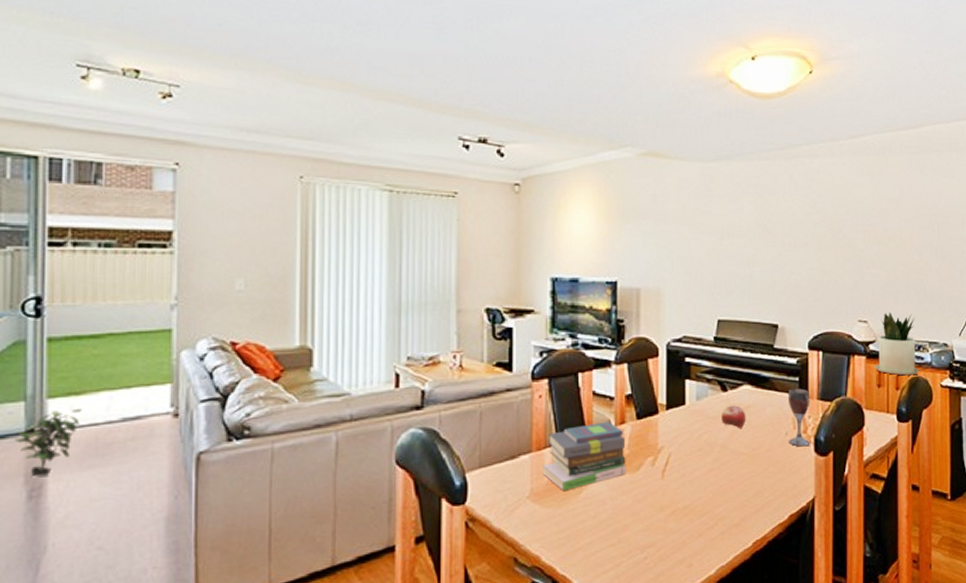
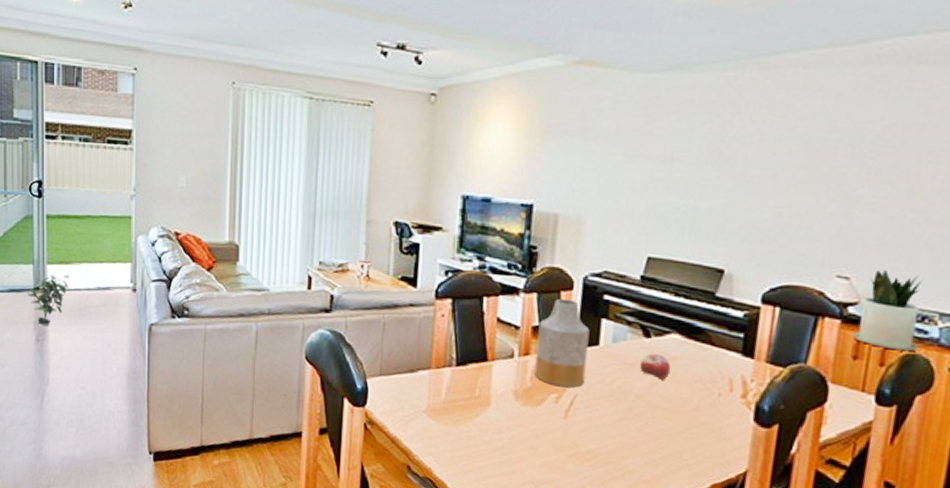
books: present [543,421,626,492] -> none [440,350,529,413]
vase: none [631,365,676,450] -> present [534,298,590,388]
cup: present [787,388,810,447] -> none [721,345,757,413]

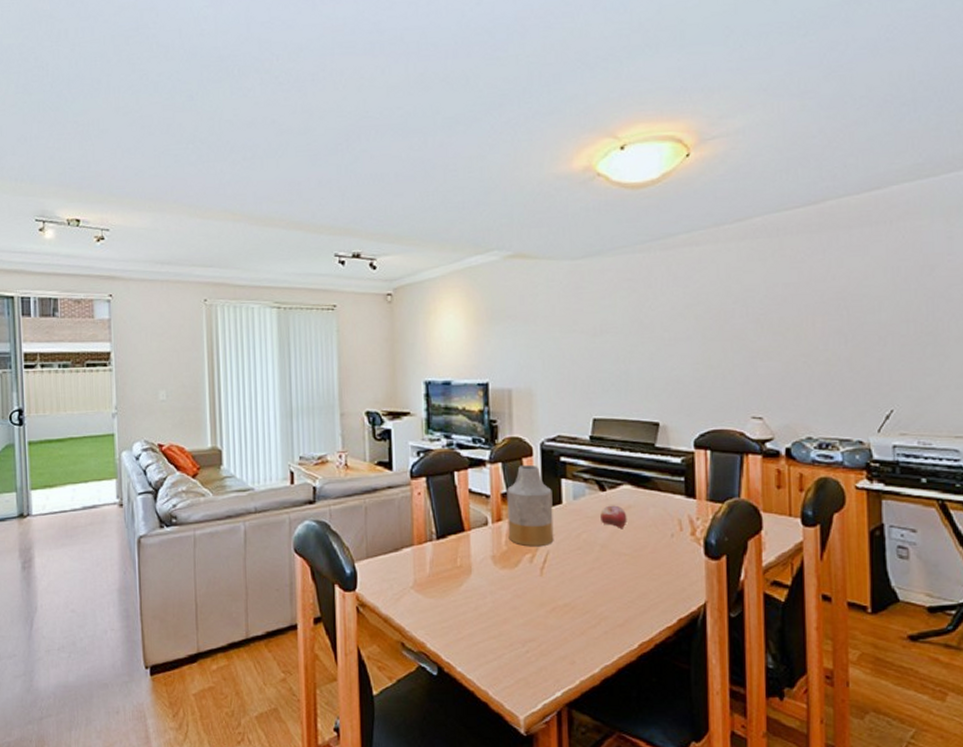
potted plant: present [28,274,70,325] -> none [11,498,55,551]
planter: present [852,268,924,352] -> none [773,407,829,477]

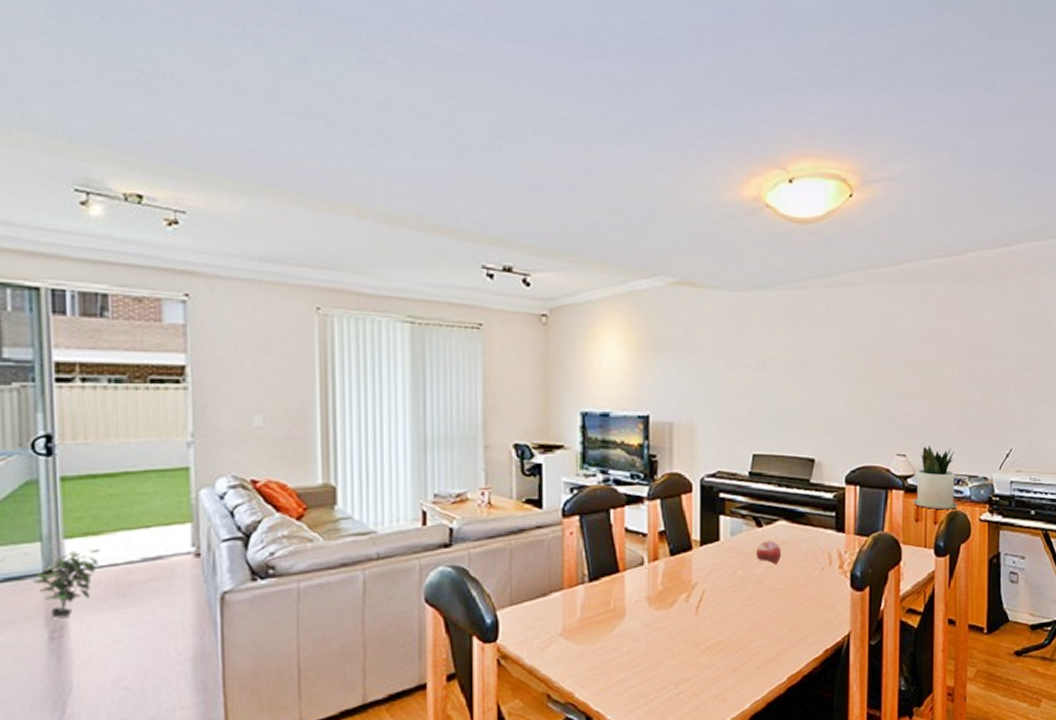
potted plant: none [11,498,55,551] -> present [33,548,100,617]
vase: present [507,464,554,547] -> none [664,501,710,586]
planter: none [773,407,829,477] -> present [913,445,959,510]

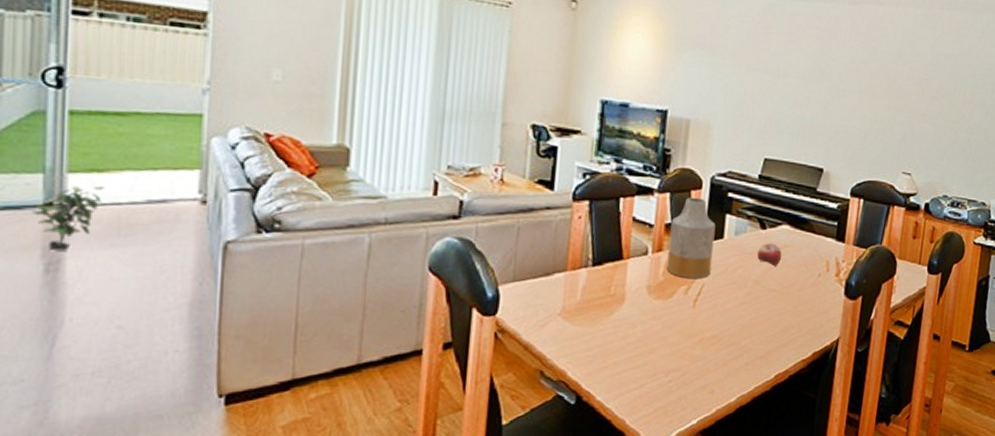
vase: none [664,501,710,586] -> present [666,197,716,279]
planter: present [913,445,959,510] -> none [912,166,958,231]

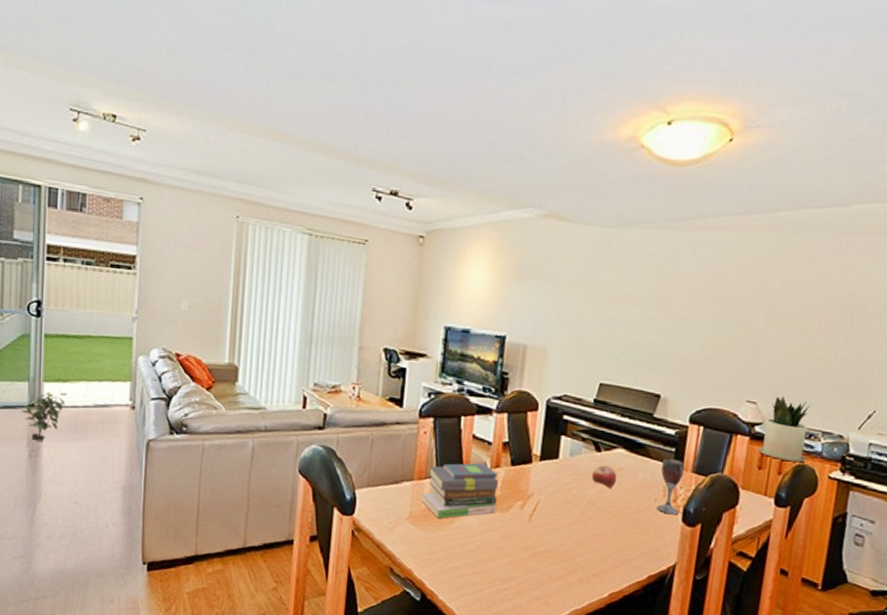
books: none [576,247,661,312] -> present [421,463,499,519]
vase: present [666,197,716,279] -> none [504,418,551,496]
cup: none [820,232,847,289] -> present [657,458,685,515]
planter: none [912,166,958,231] -> present [758,395,811,463]

